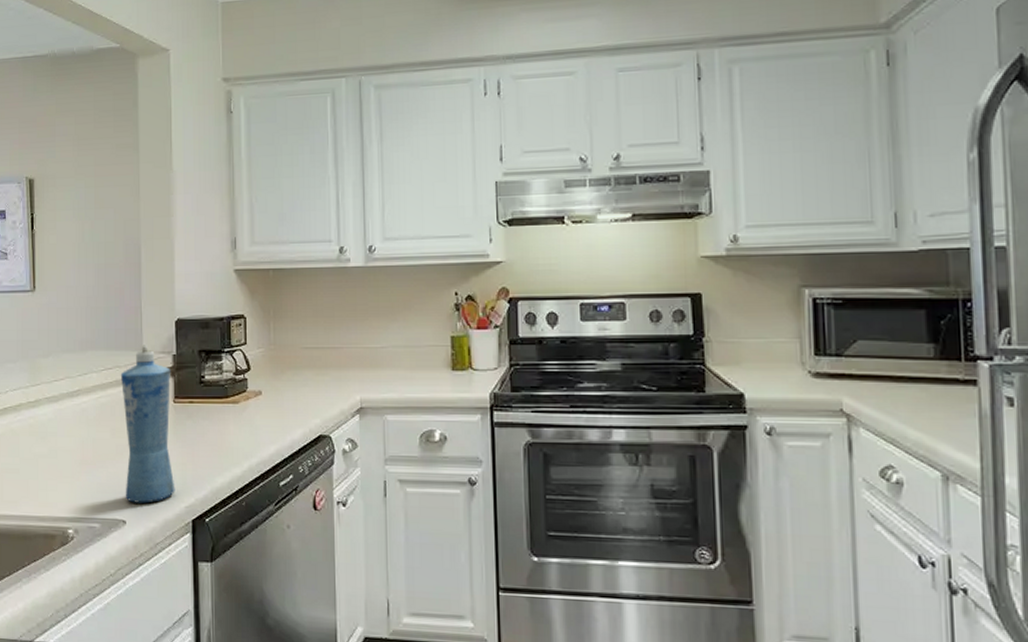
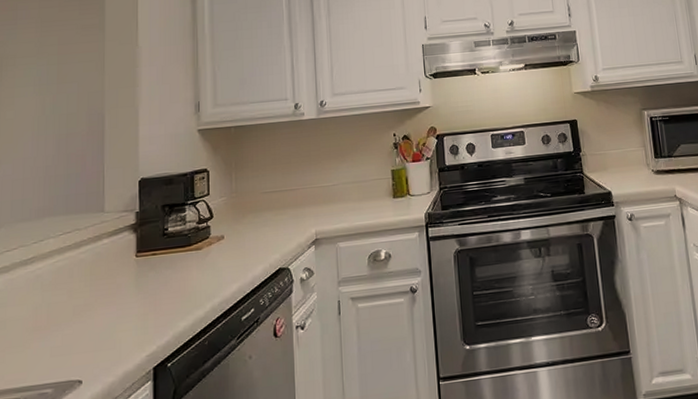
squeeze bottle: present [120,345,175,504] -> none [80,205,136,361]

